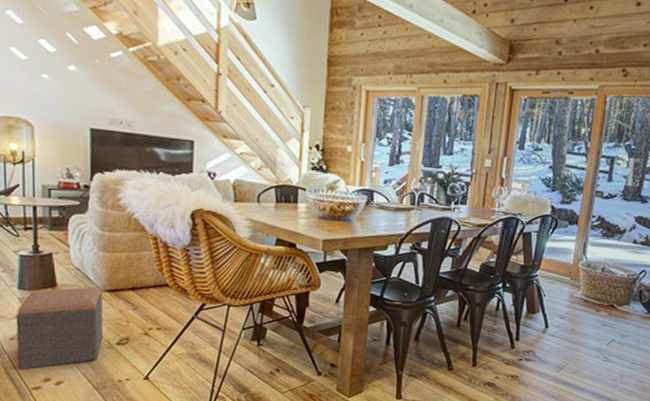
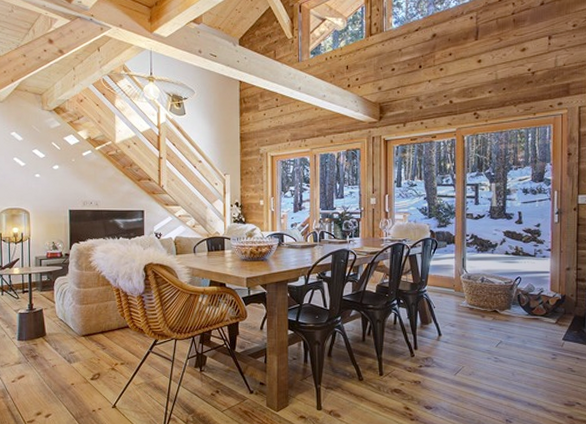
footstool: present [16,287,103,370] -> none [16,334,80,407]

